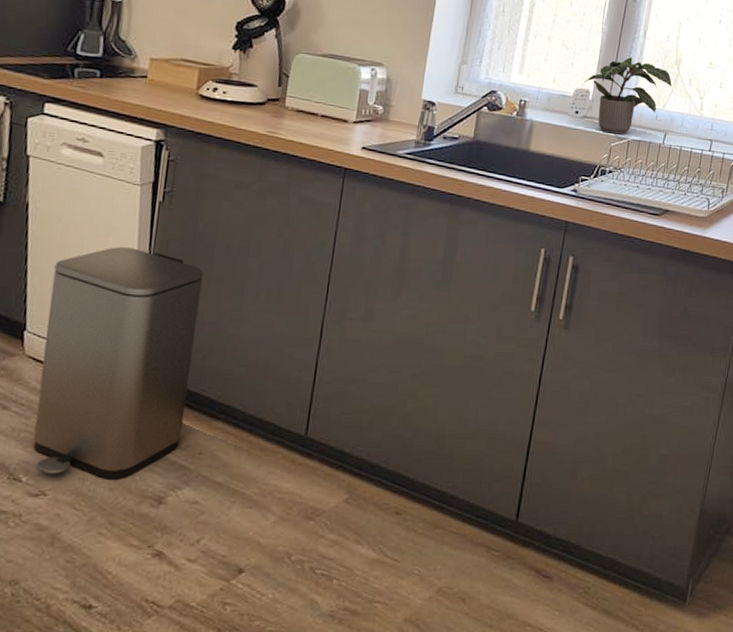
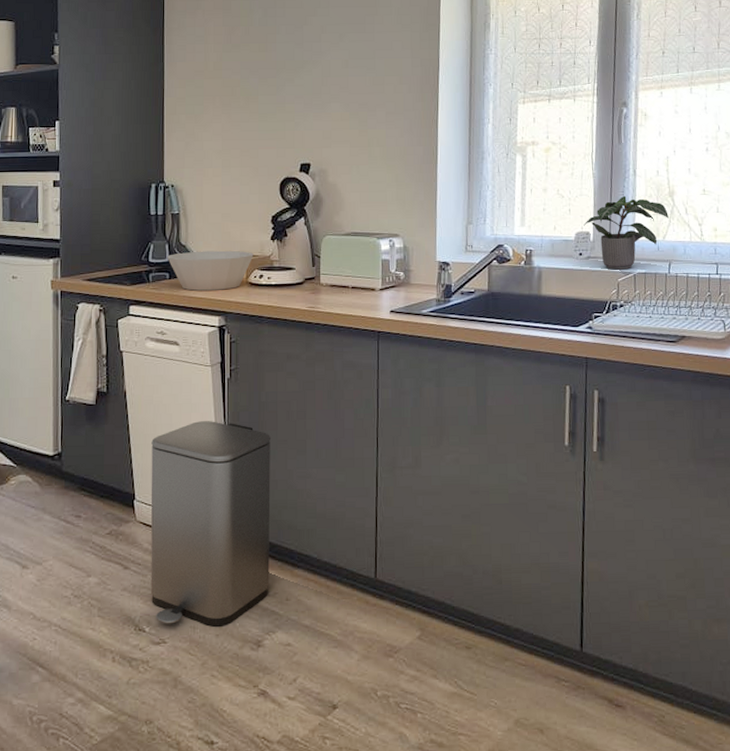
bowl: none [100,48,210,100] -> present [167,250,254,291]

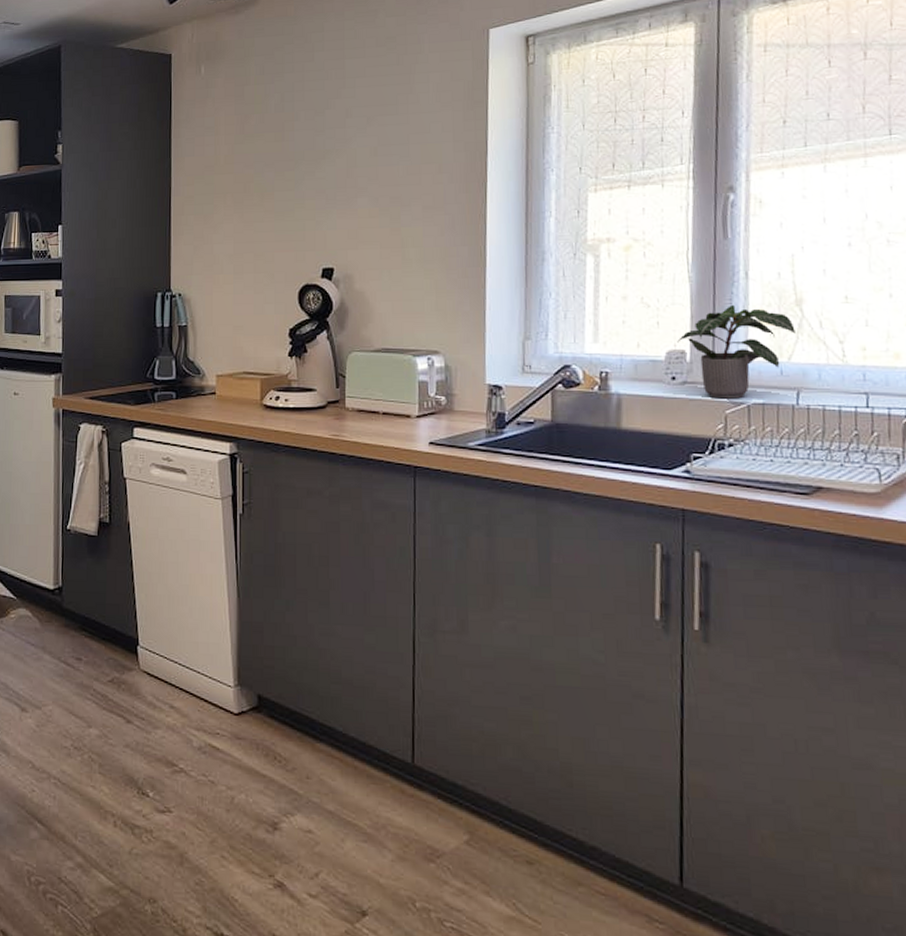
pedal bin: present [150,421,271,627] -> none [154,561,288,801]
bowl: present [167,250,254,291] -> none [174,367,269,413]

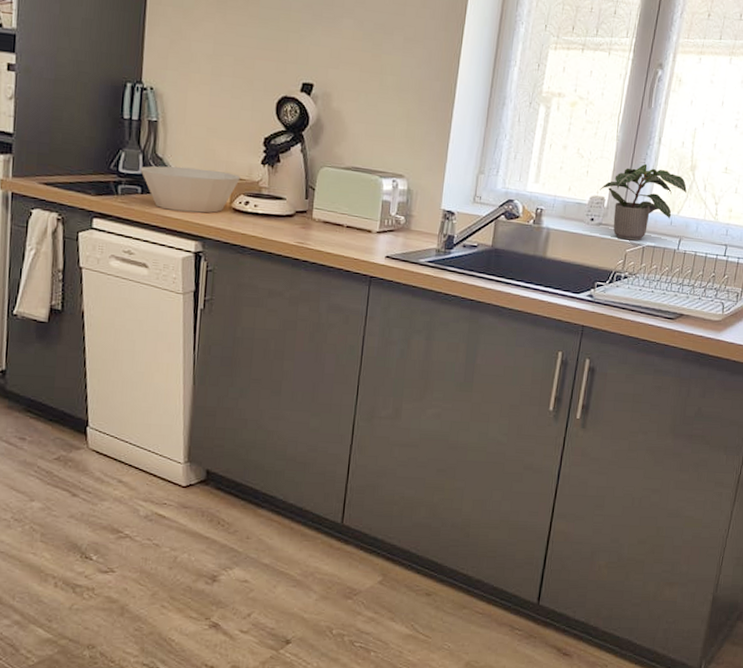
bowl: none [174,367,269,413] -> present [140,165,241,213]

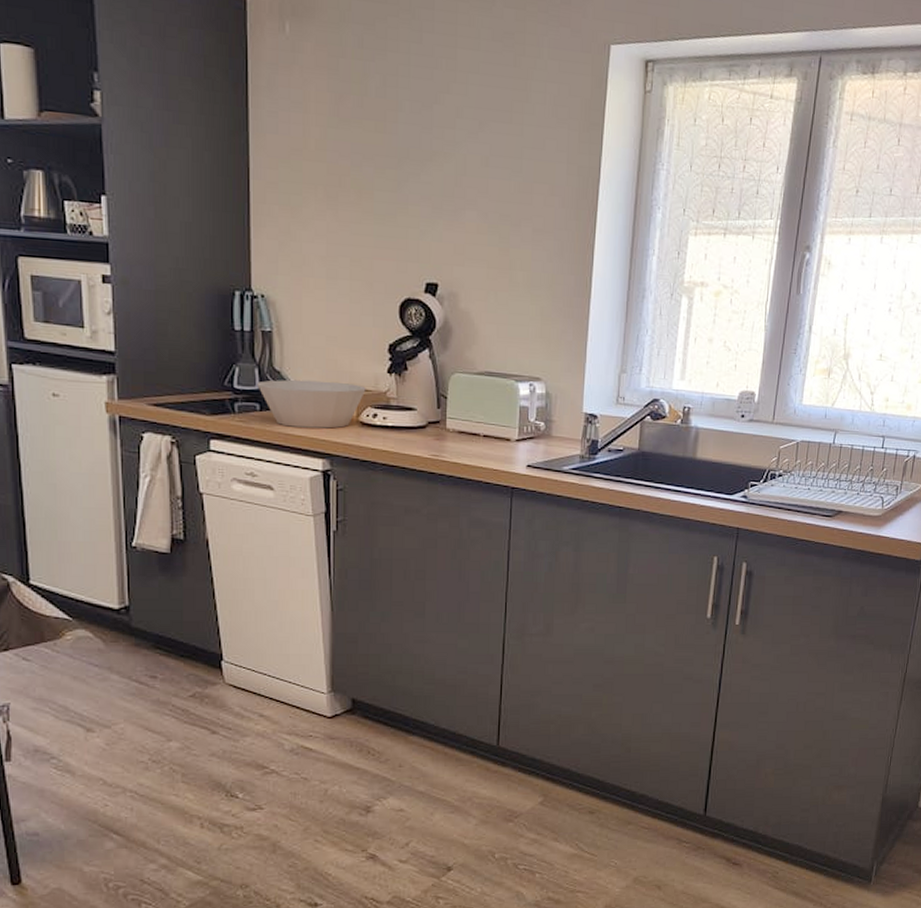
potted plant: present [600,163,687,241] -> none [749,354,841,437]

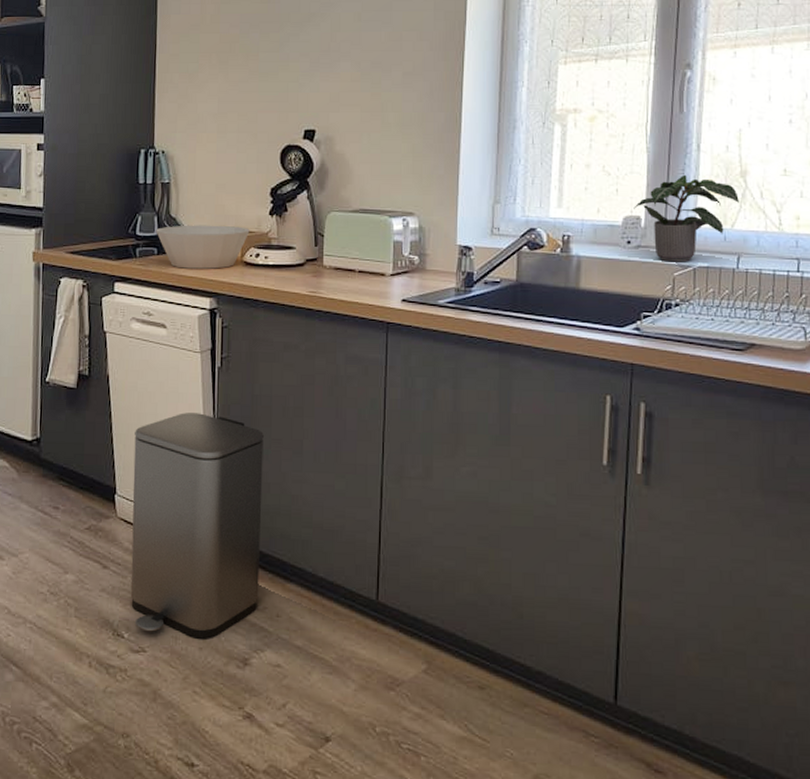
pedal bin: none [241,577,384,793] -> present [130,413,264,639]
potted plant: none [749,354,841,437] -> present [634,174,739,262]

